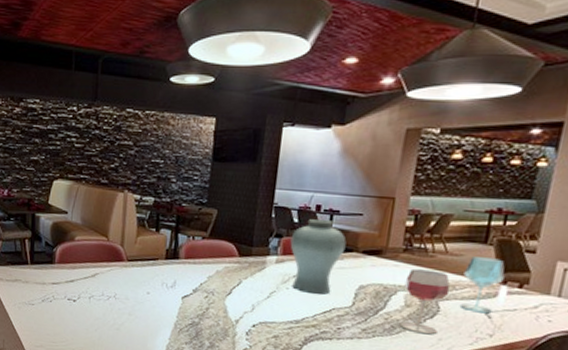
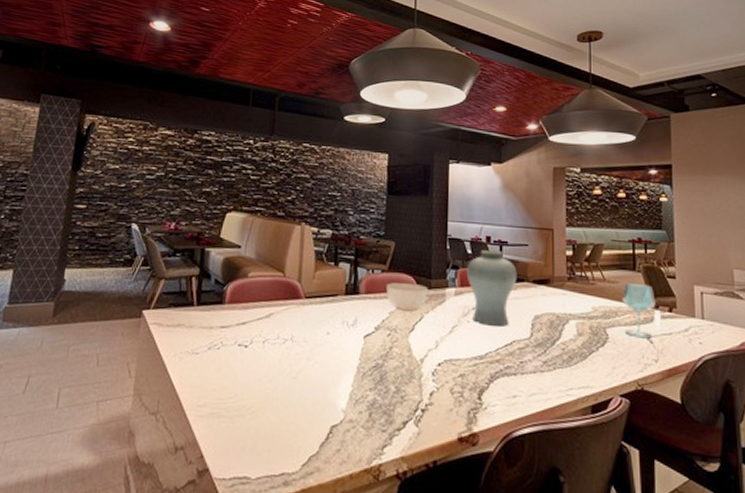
bowl: none [205,248,249,277] -> present [385,282,428,311]
wineglass: present [399,268,450,335] -> none [574,296,612,364]

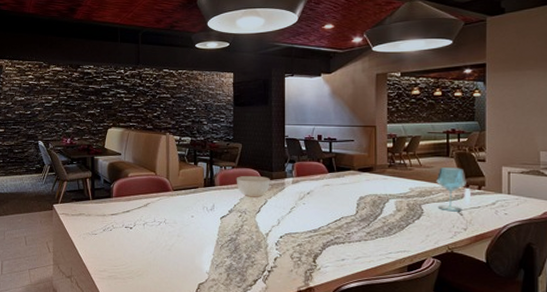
vase: present [466,250,517,326] -> none [301,147,345,206]

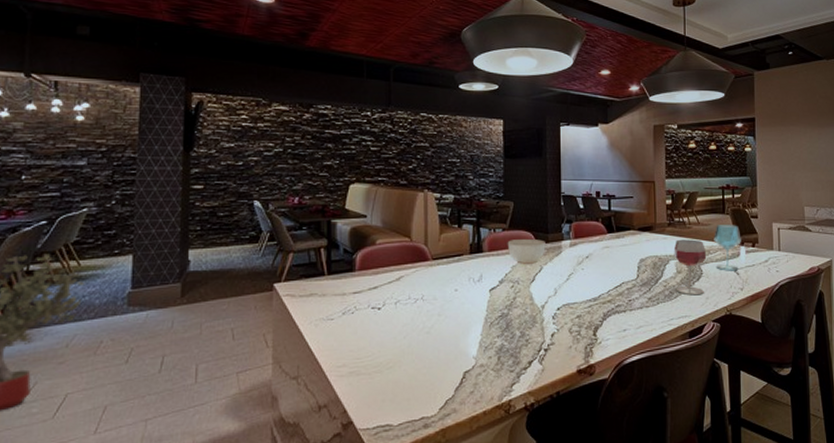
wineglass: none [394,180,427,233] -> present [673,239,706,296]

